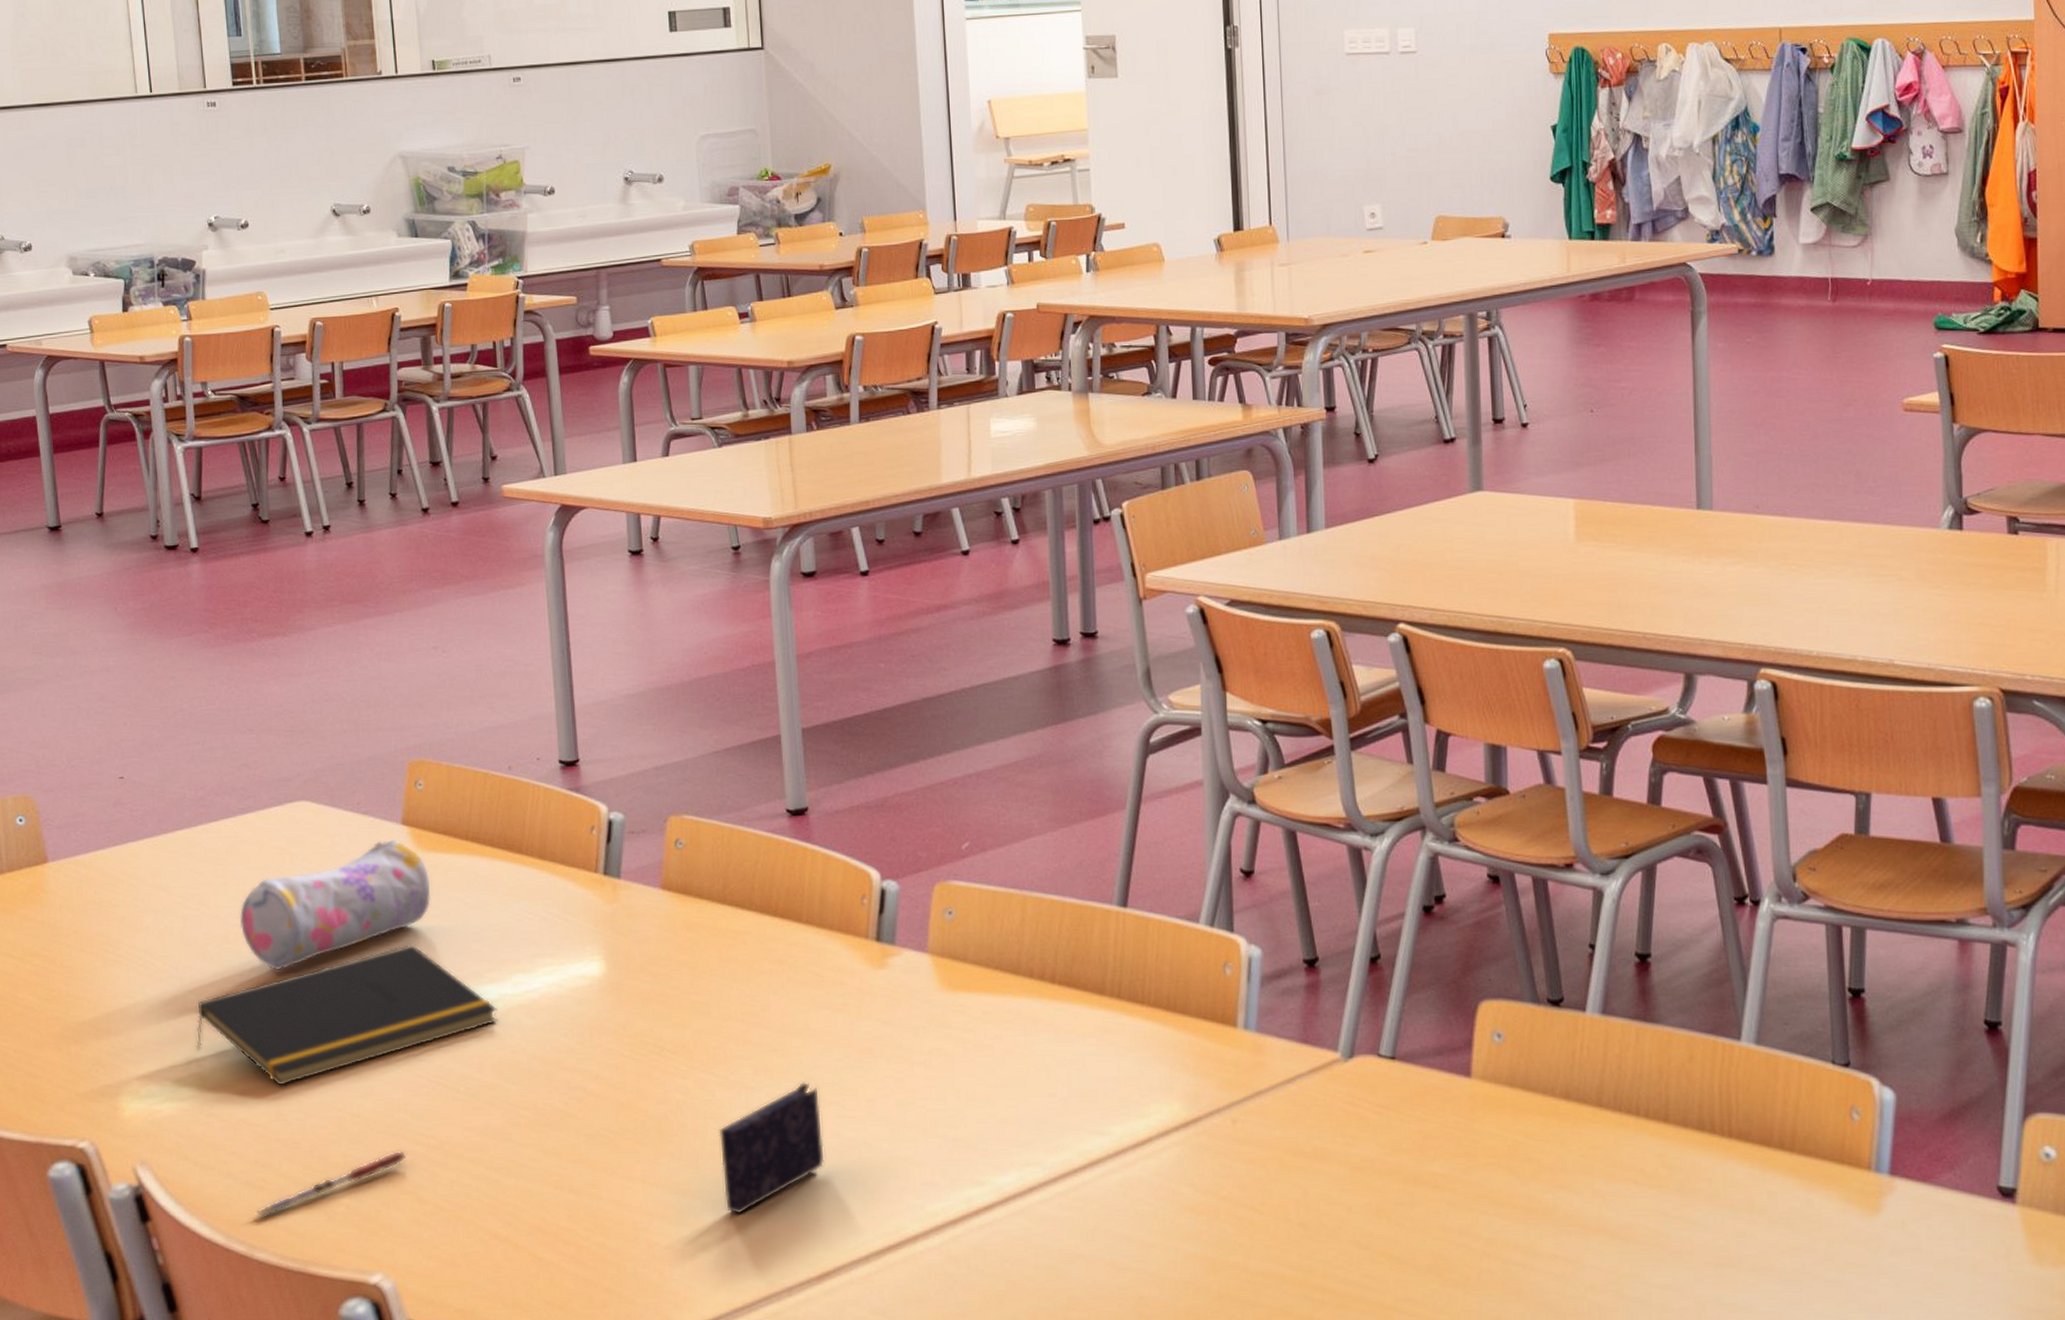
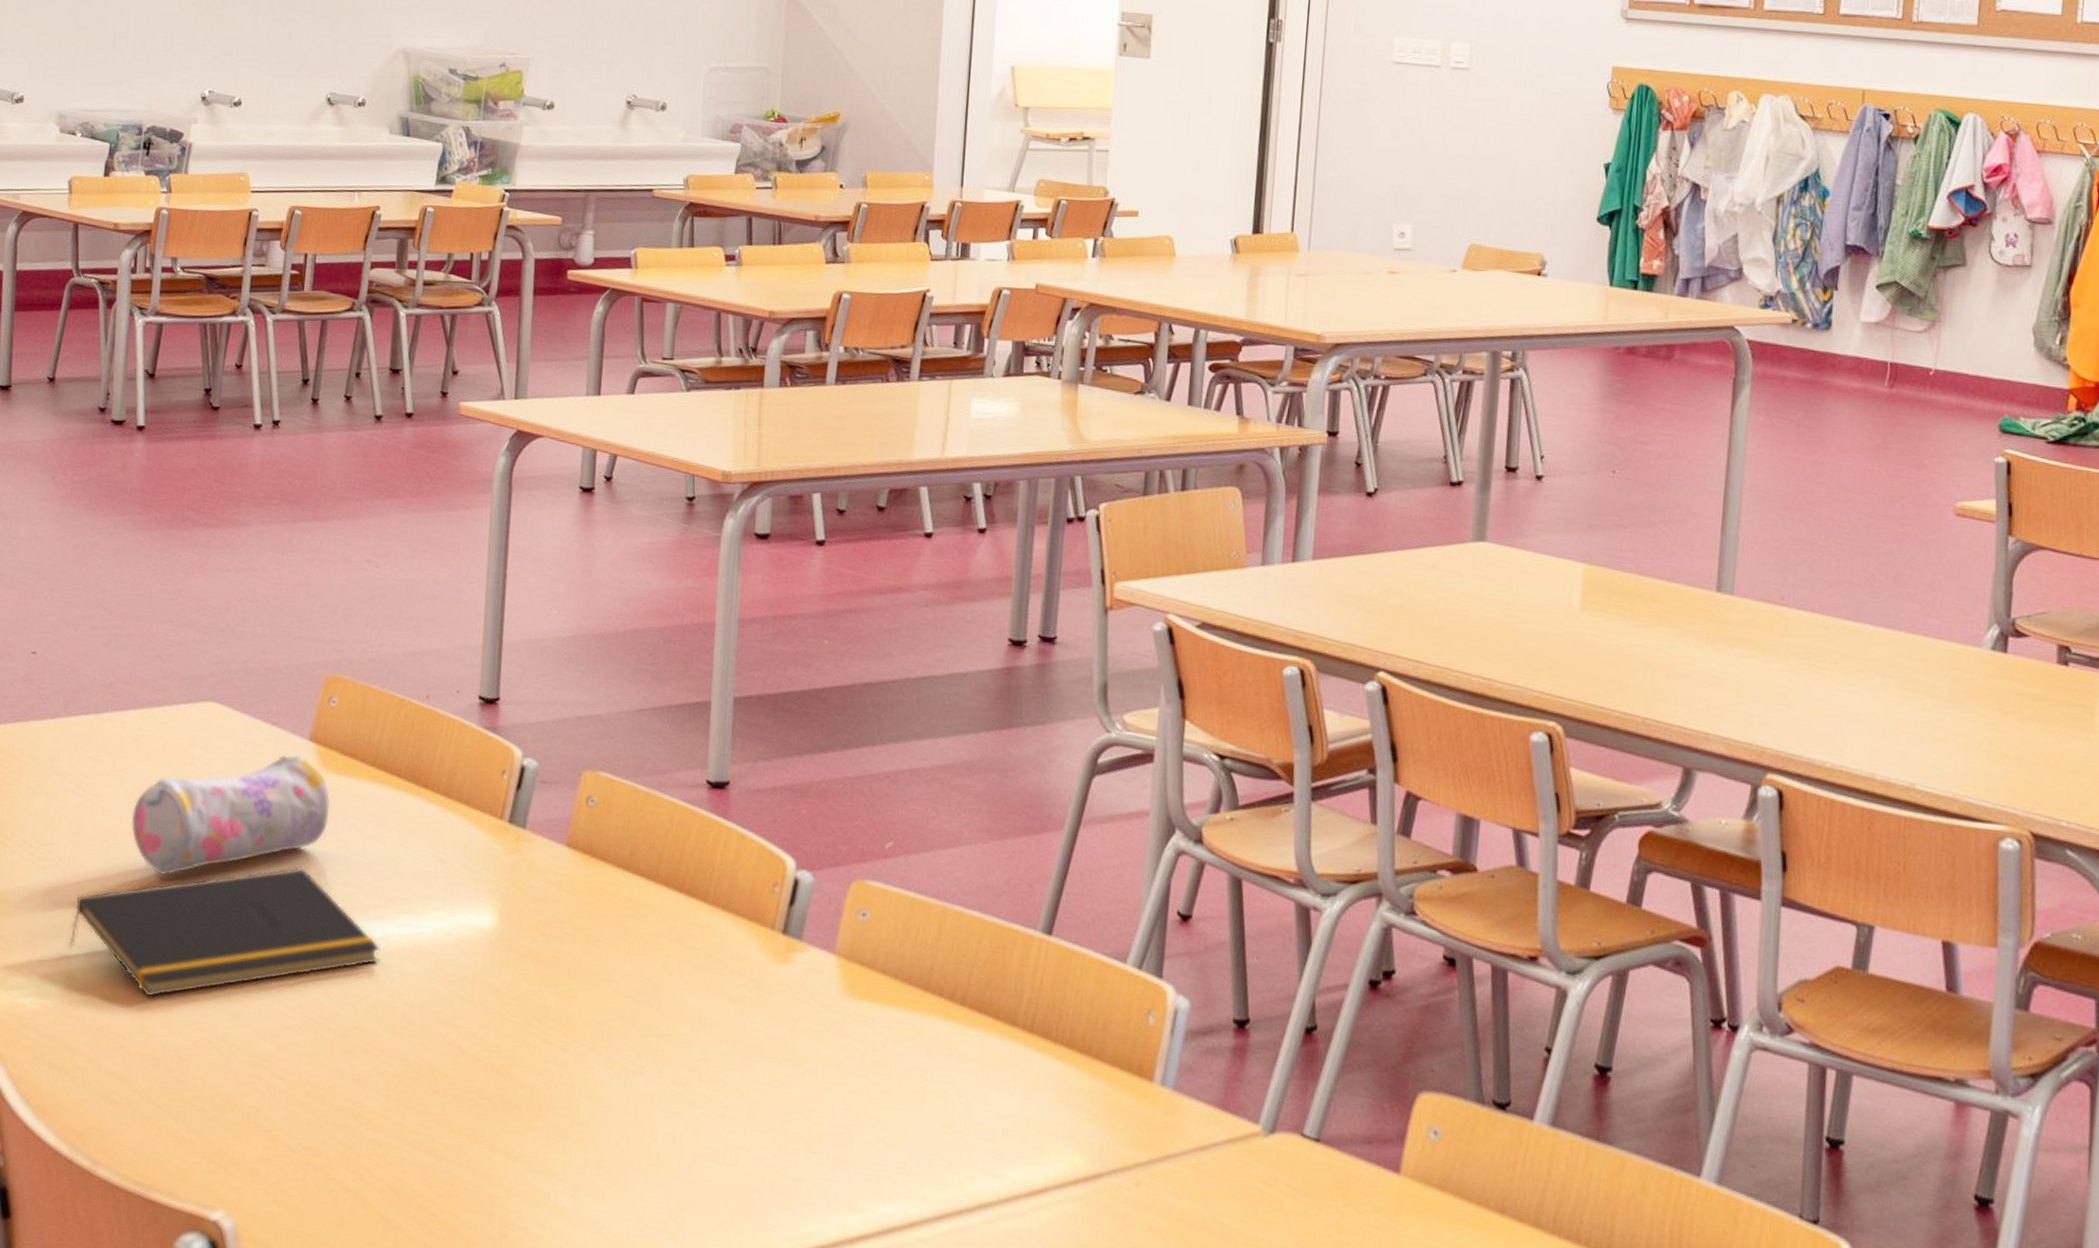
pen: present [255,1150,407,1217] -> none [104,1082,267,1132]
crayon box: present [719,1081,825,1214] -> none [588,1072,703,1204]

